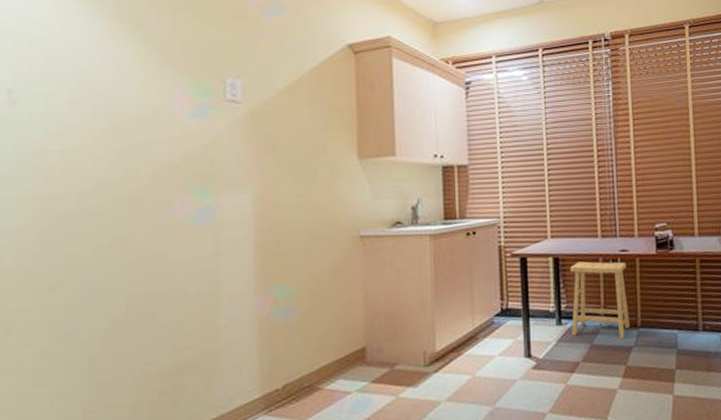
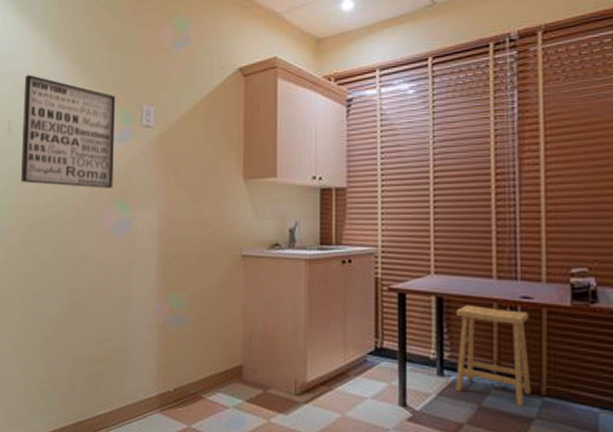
wall art: none [34,30,187,172] -> present [21,74,116,188]

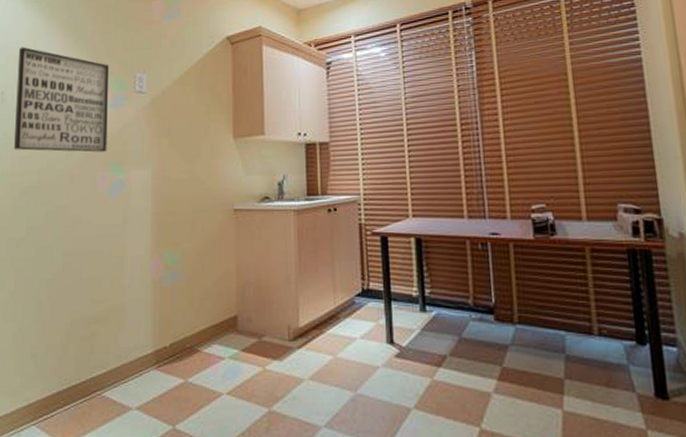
stool: present [456,305,531,407] -> none [434,244,505,336]

